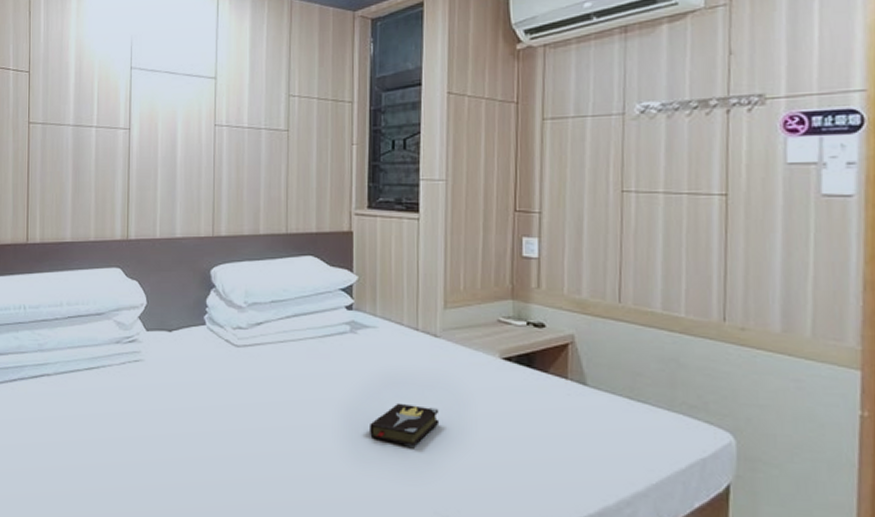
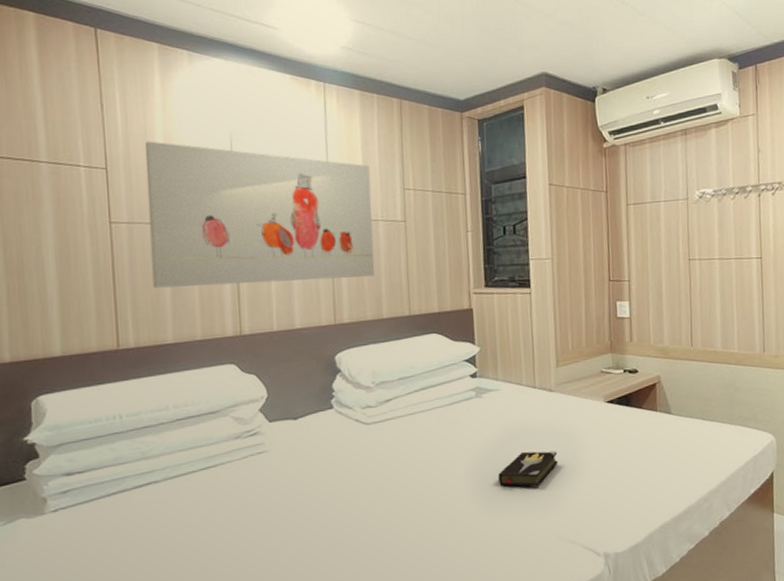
wall art: none [58,45,256,189] -> present [144,141,375,289]

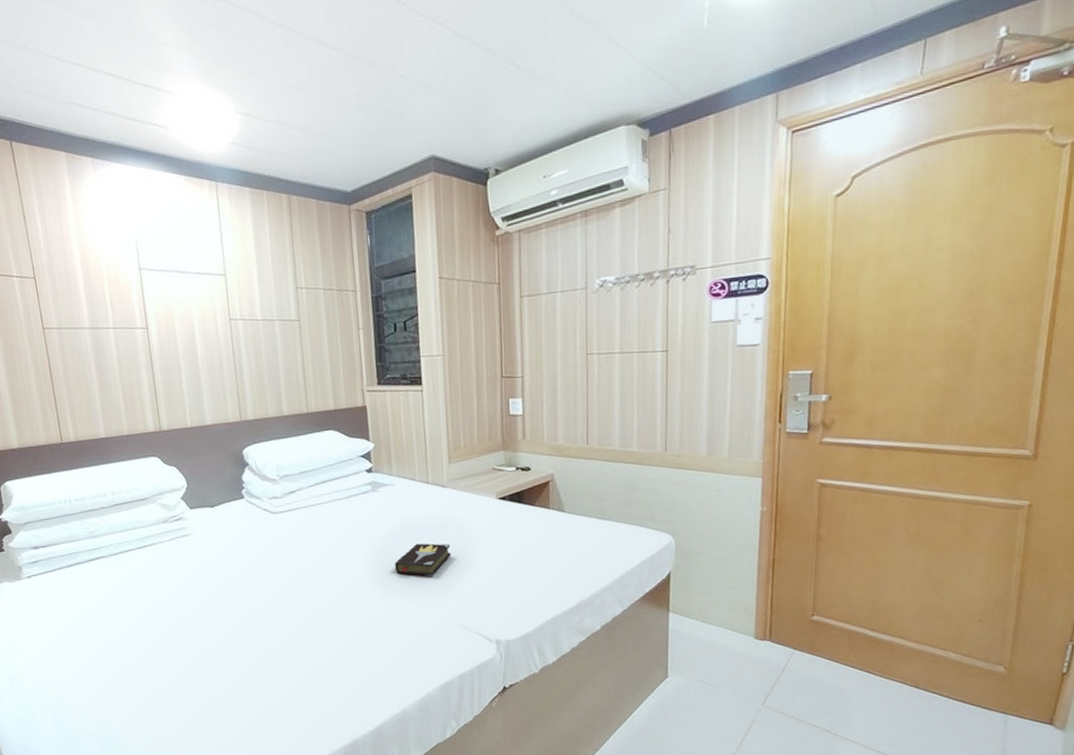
wall art: present [144,141,375,289] -> none [64,249,274,388]

